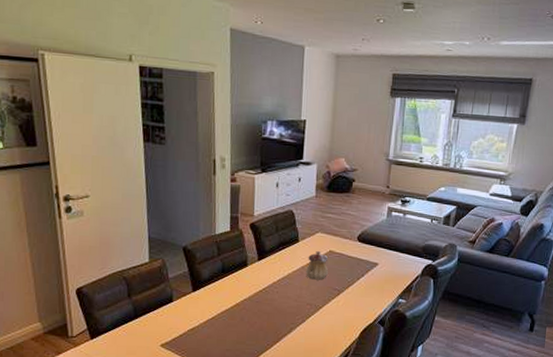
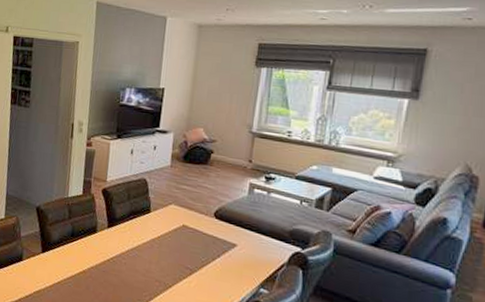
teapot: present [306,251,328,280] -> none [156,224,180,256]

